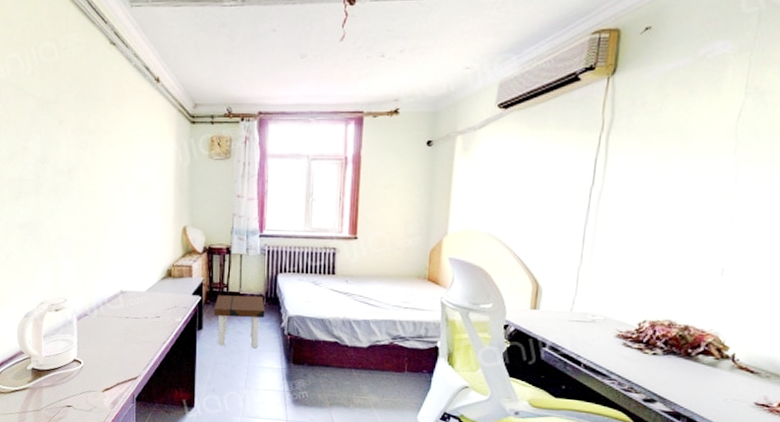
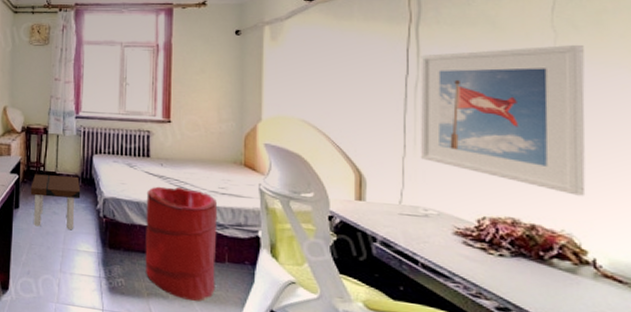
laundry hamper: none [328,302,400,408] -> present [145,186,218,302]
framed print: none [594,152,761,298] -> present [420,44,586,196]

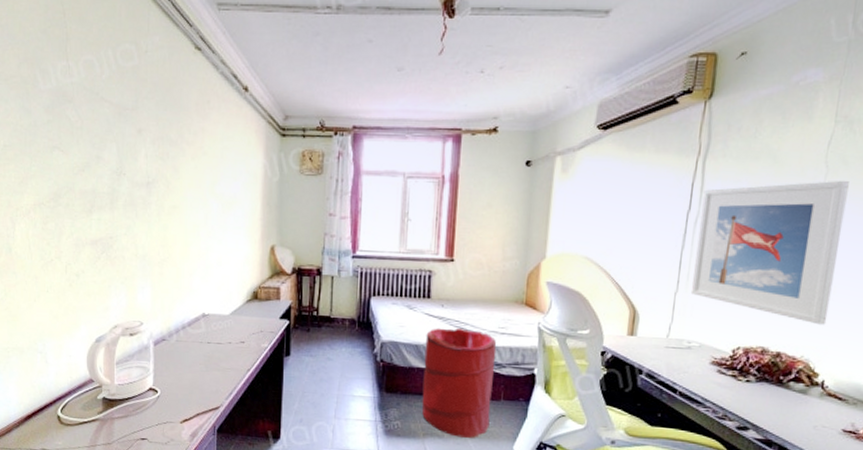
side table: present [30,174,81,230] -> none [302,319,357,376]

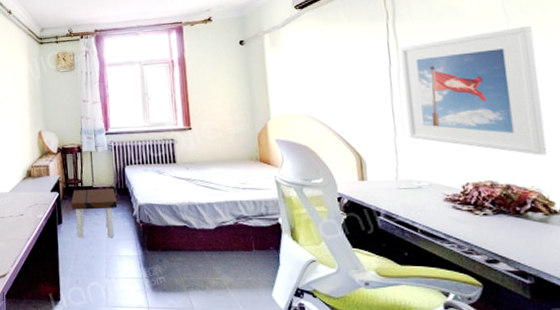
side table: none [302,319,357,376] -> present [71,188,118,238]
laundry hamper: present [422,327,497,438] -> none [176,186,247,288]

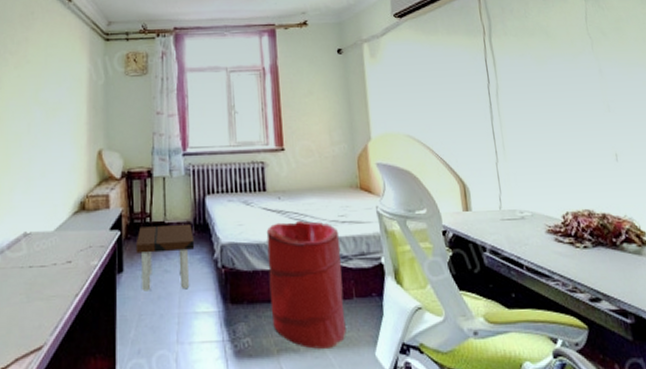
laundry hamper: none [176,186,247,288] -> present [266,220,347,349]
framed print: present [399,25,548,156] -> none [497,48,636,182]

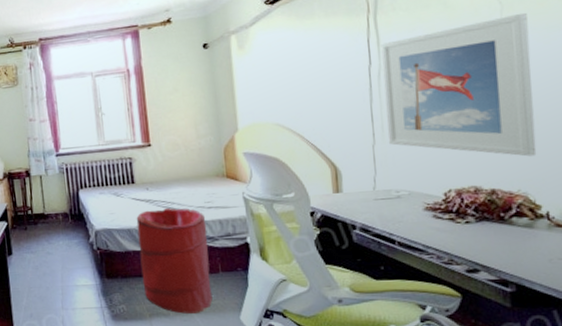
side table: present [135,223,195,291] -> none [21,214,72,270]
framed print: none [497,48,636,182] -> present [381,12,537,157]

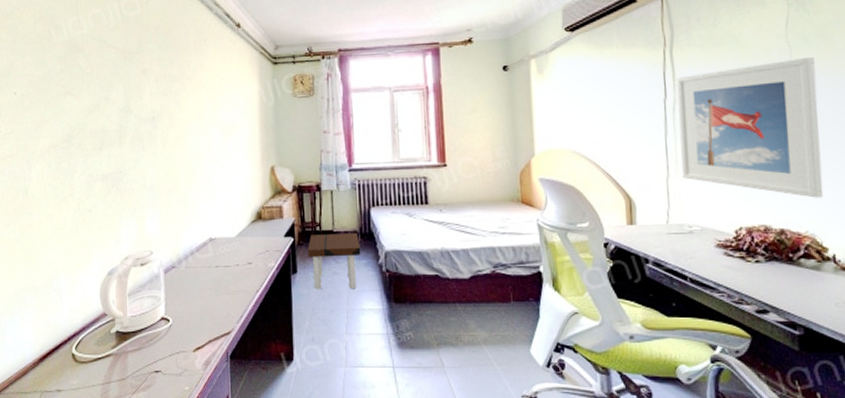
side table: none [21,214,72,270] -> present [307,232,361,290]
laundry hamper: present [136,207,213,314] -> none [428,231,503,344]

